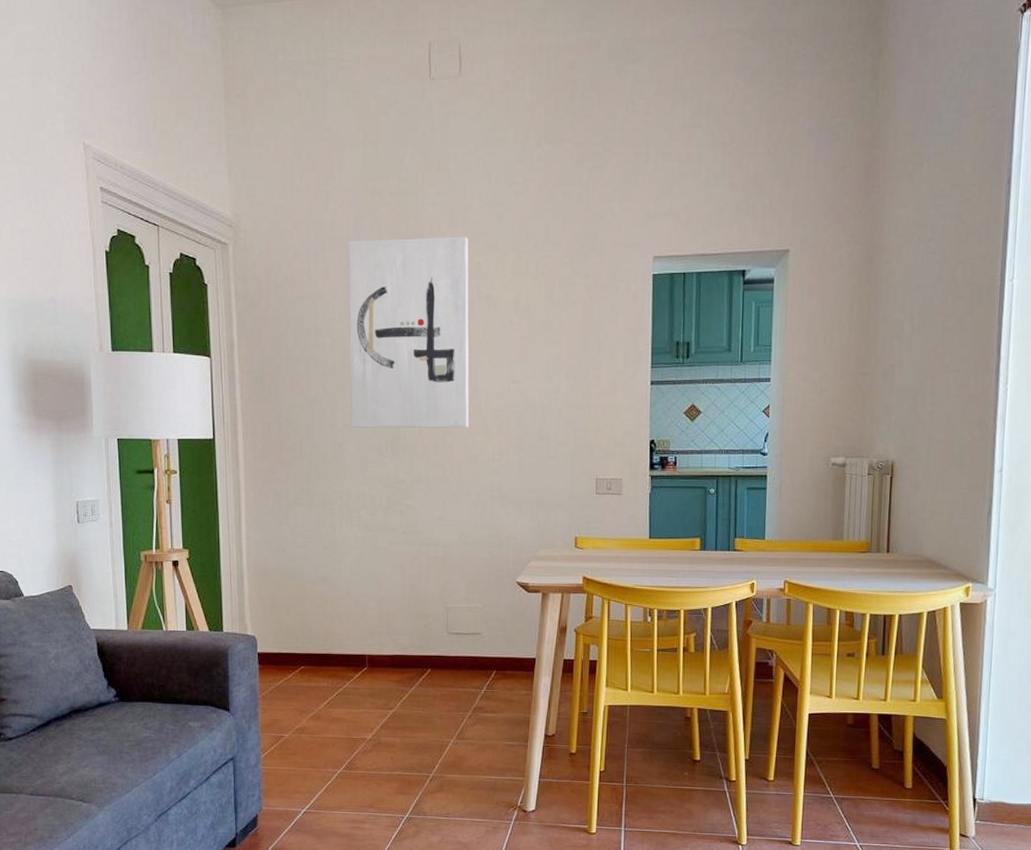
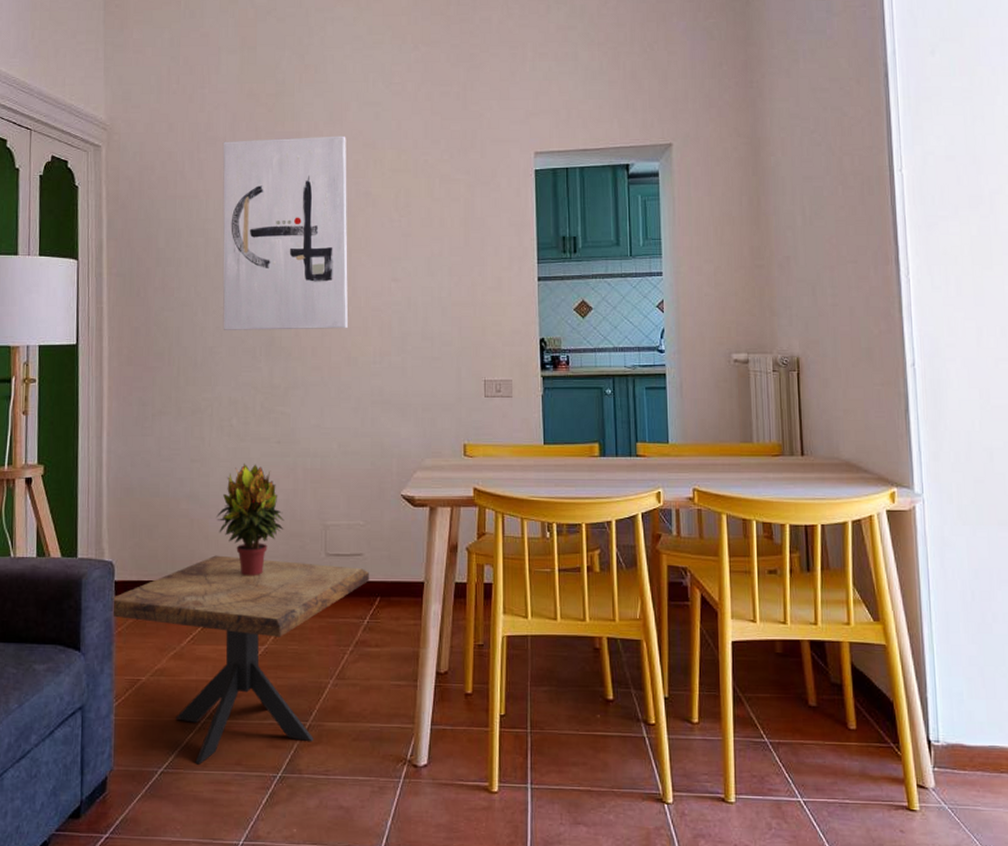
side table: none [256,632,487,806] -> present [112,555,370,765]
potted plant: none [348,550,410,651] -> present [216,463,284,576]

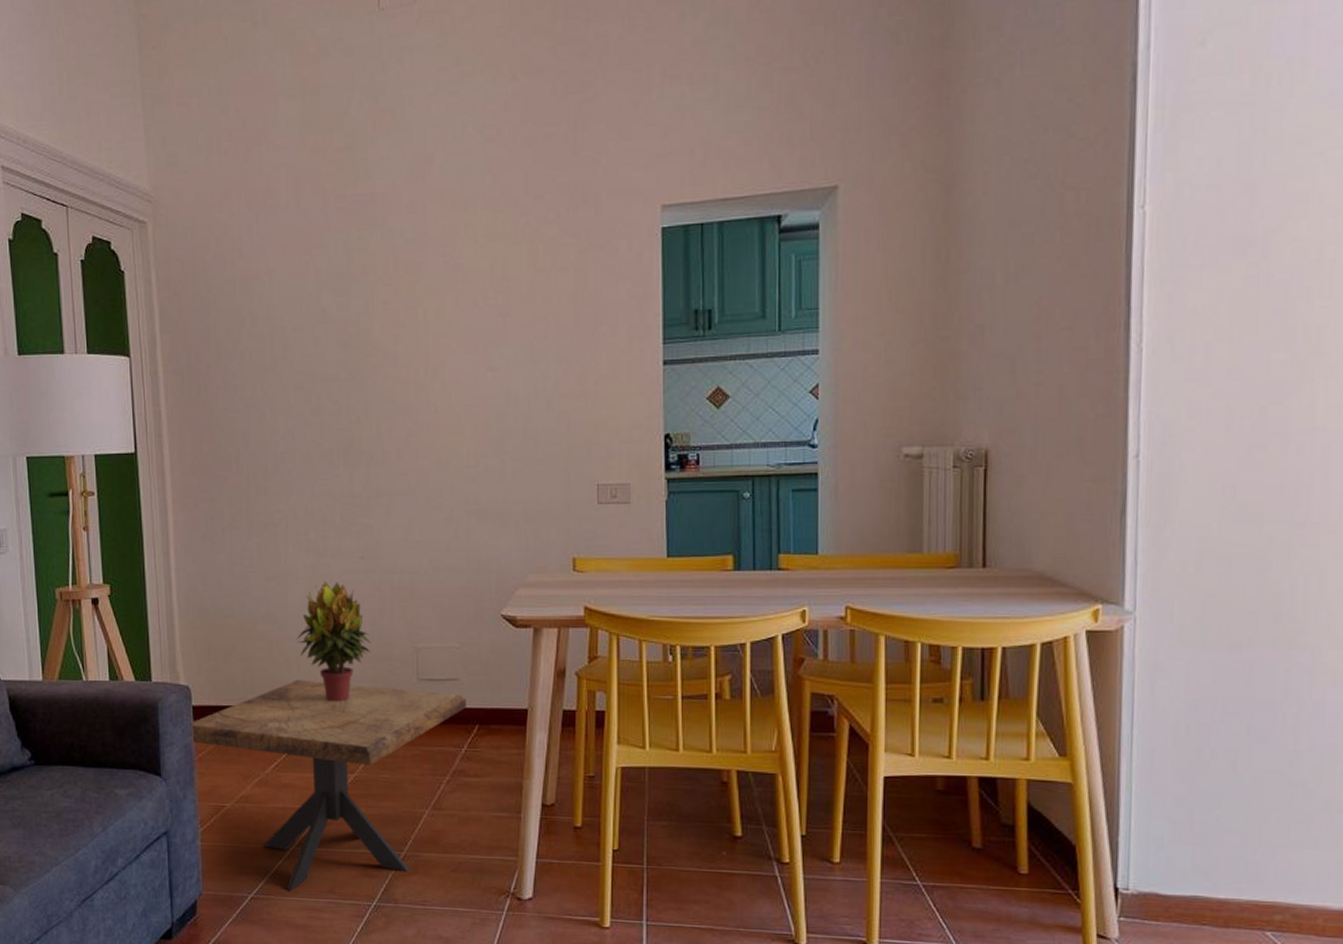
wall art: present [222,135,349,330] -> none [285,195,438,433]

